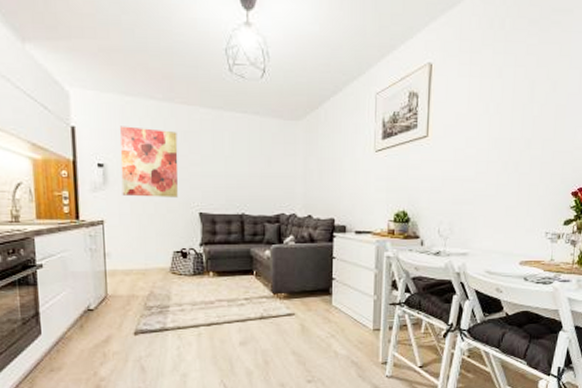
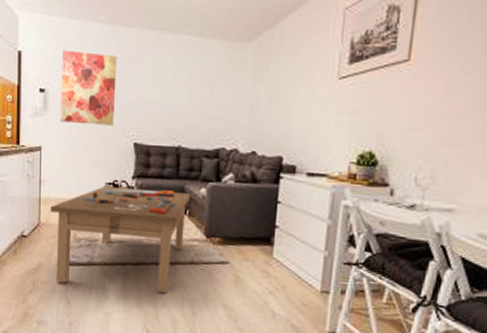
coffee table: none [117,254,257,352] -> present [50,185,191,293]

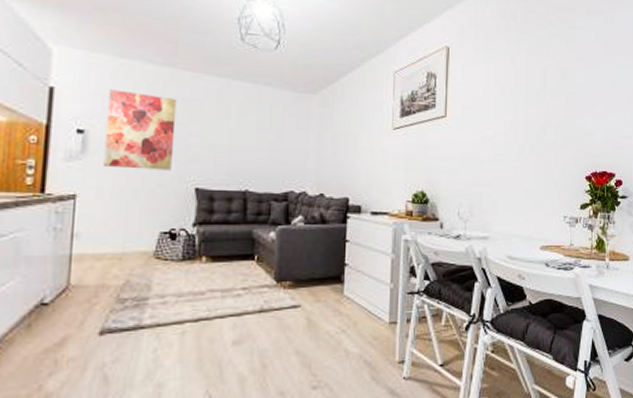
coffee table: present [50,185,191,293] -> none [85,235,259,357]

